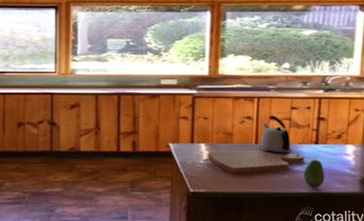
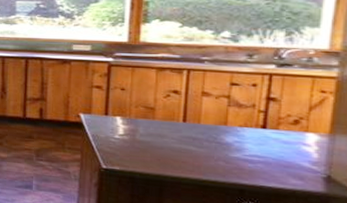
cutting board: present [208,150,305,173] -> none [125,125,247,155]
kettle: present [260,116,291,153] -> none [189,91,229,136]
fruit: present [304,159,325,188] -> none [245,146,275,181]

